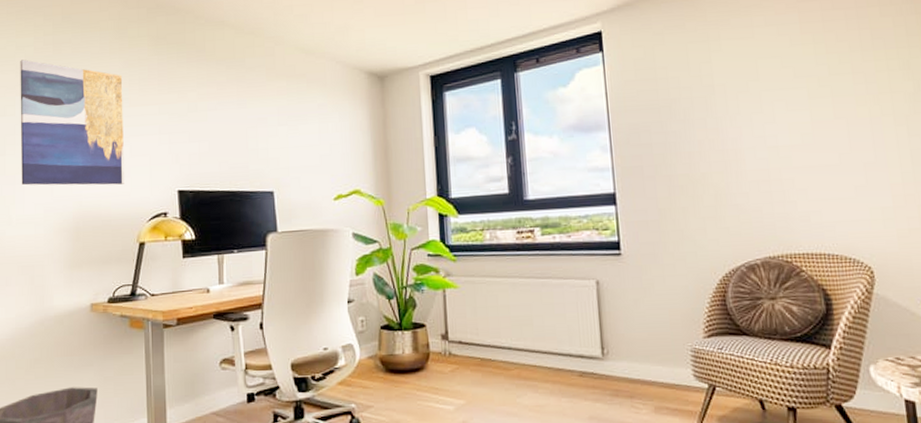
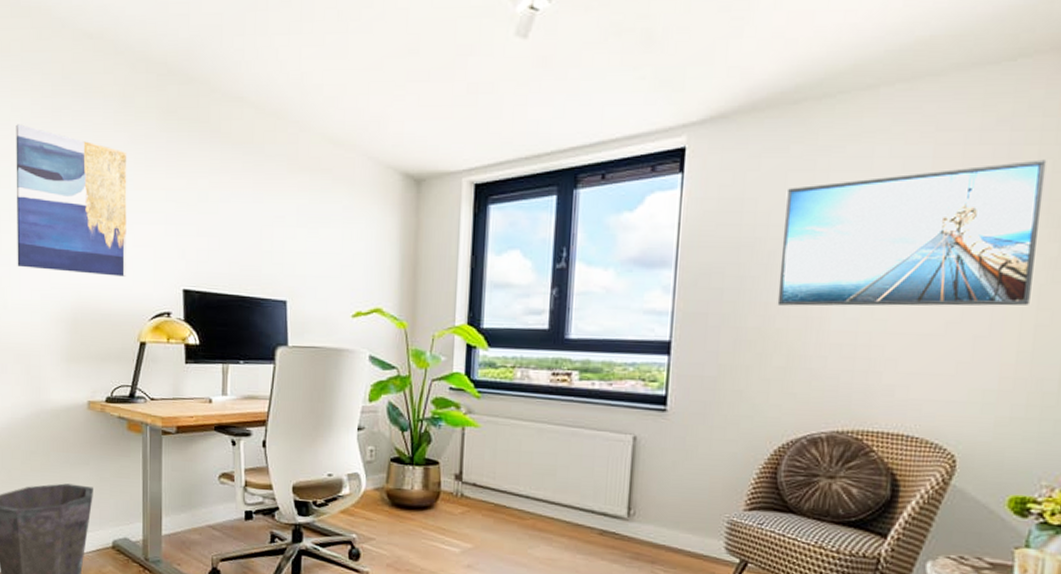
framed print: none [689,17,901,153] -> present [777,159,1047,306]

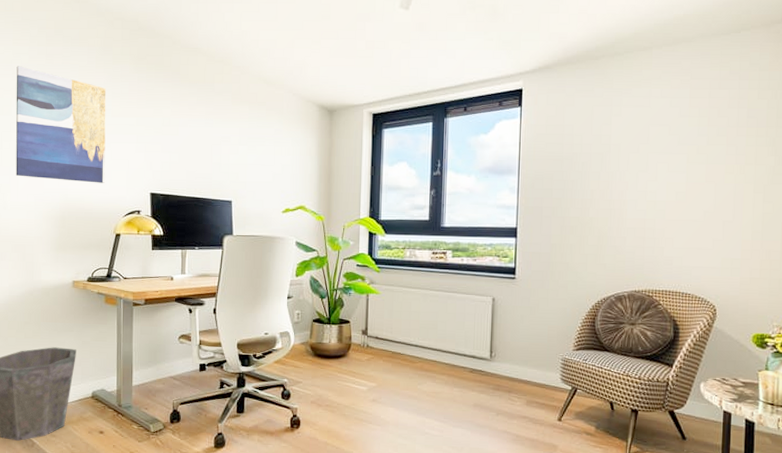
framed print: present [777,159,1047,306] -> none [590,99,764,201]

